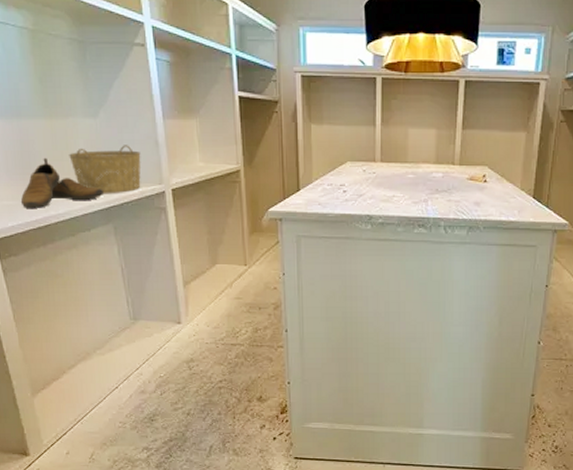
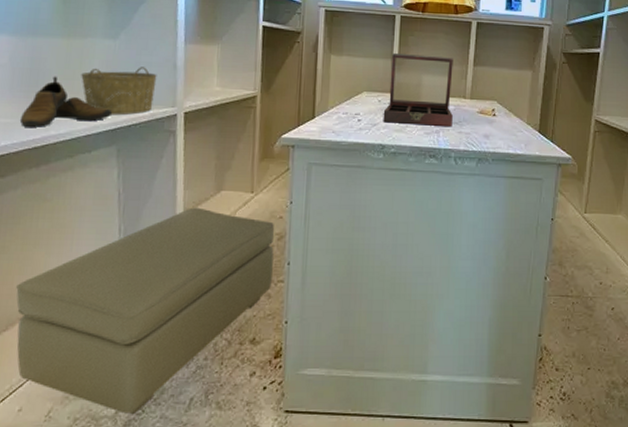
ottoman: none [46,280,272,459] -> present [16,207,275,415]
jewelry box: none [369,118,441,194] -> present [383,52,453,126]

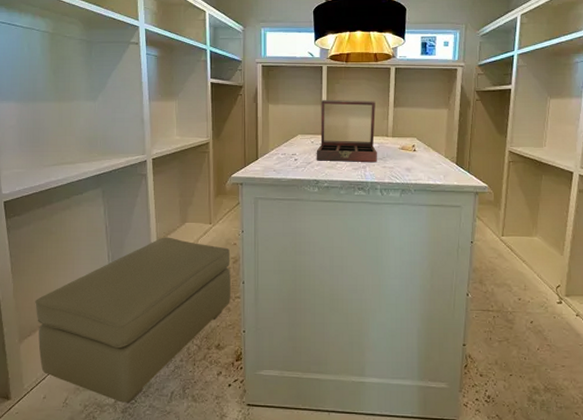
shoe: present [19,76,112,127] -> none [28,133,96,175]
basket: present [81,67,157,116] -> none [71,122,129,163]

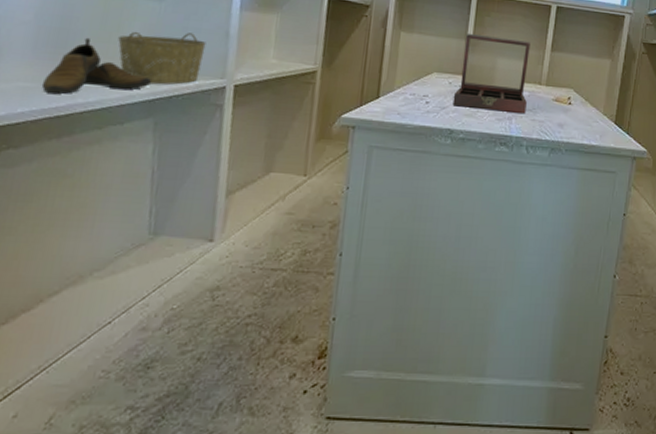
shoe: none [28,133,96,175] -> present [41,37,151,94]
ottoman: present [35,237,231,404] -> none [16,190,328,422]
basket: none [71,122,129,163] -> present [118,31,206,85]

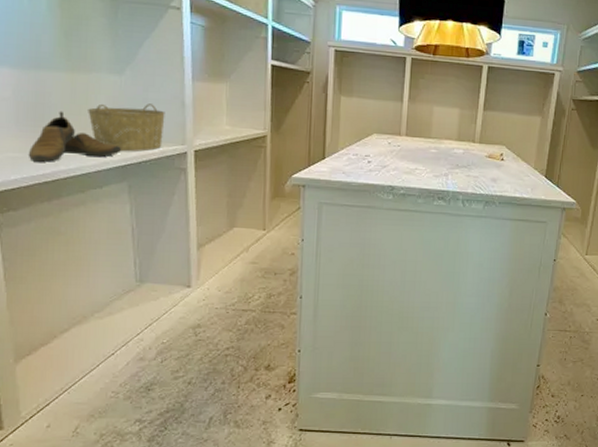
jewelry box: present [452,33,531,113] -> none [392,95,464,170]

